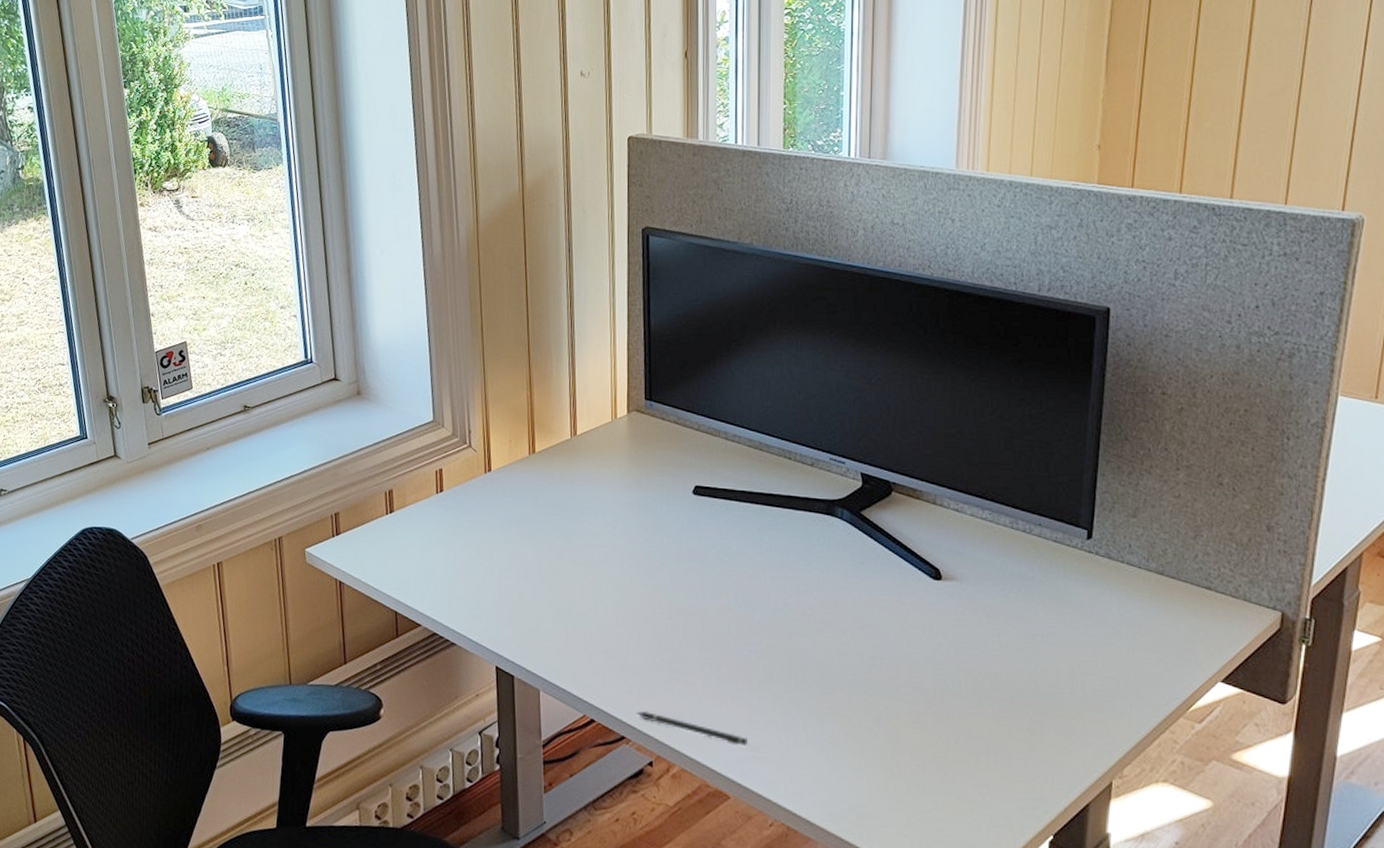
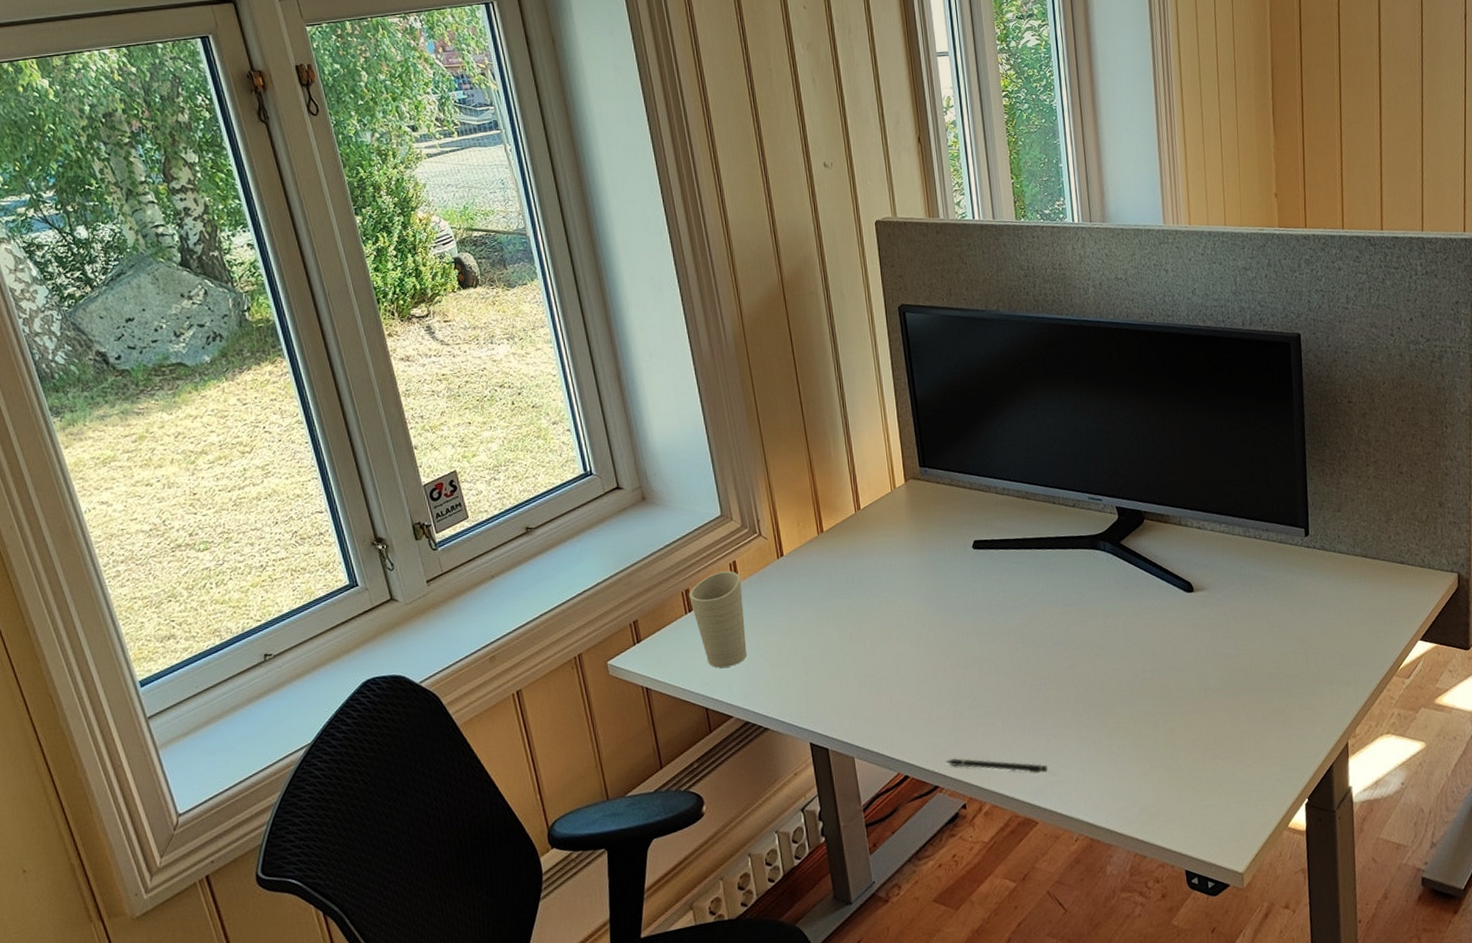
cup: none [392,477,446,575] -> present [689,571,748,668]

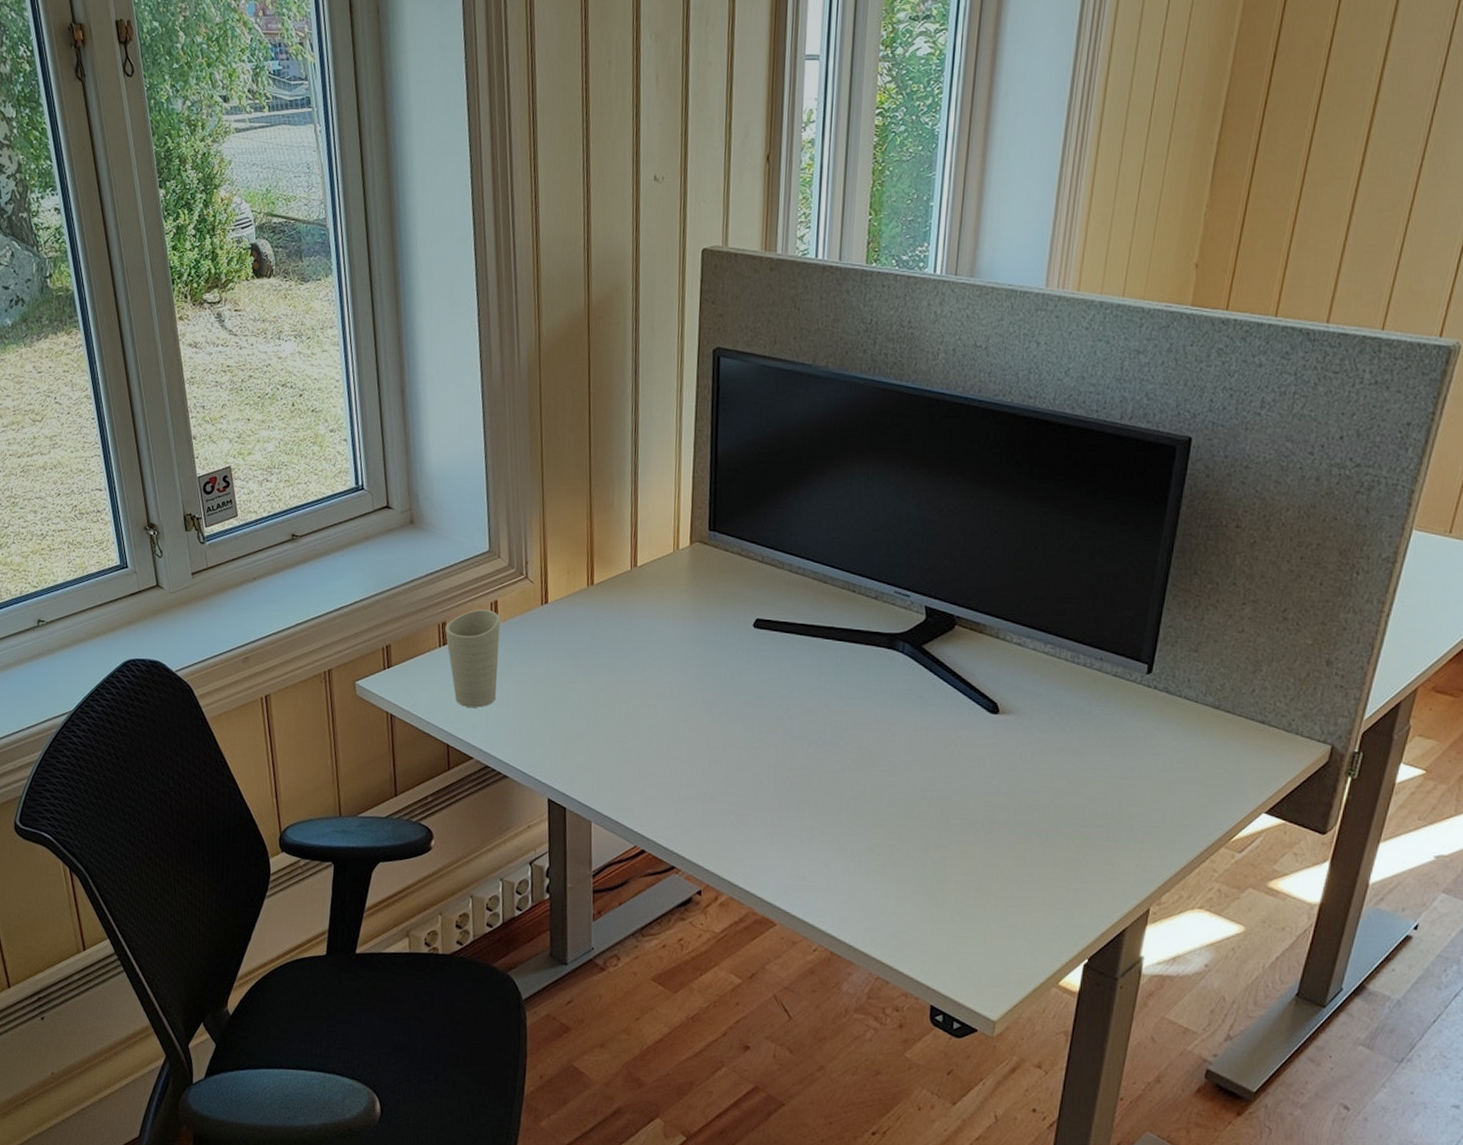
pen: present [945,757,1049,774] -> none [687,841,797,875]

